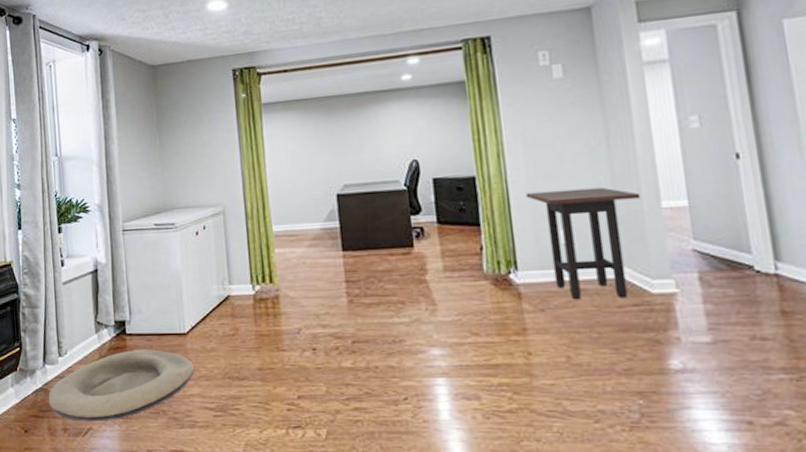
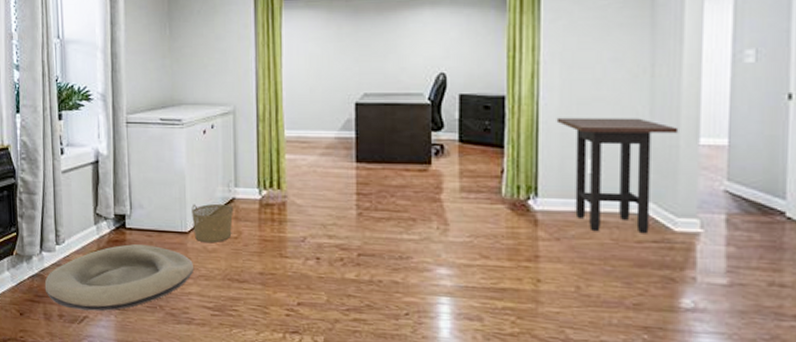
basket: none [188,302,230,343] -> present [191,203,234,243]

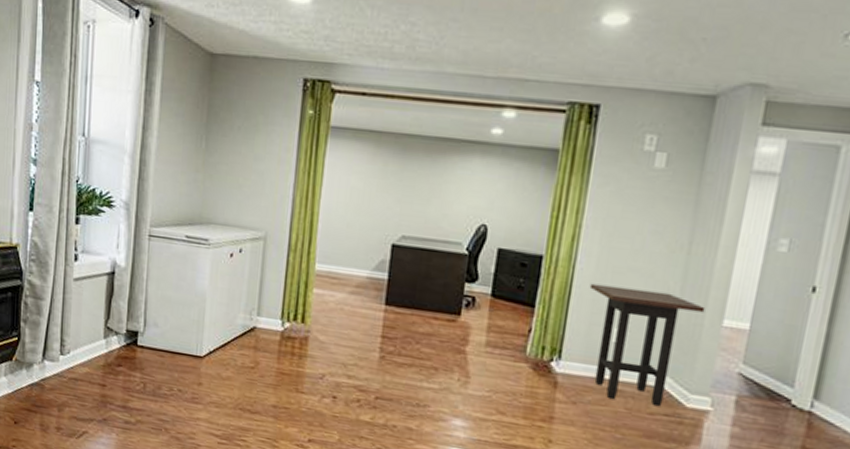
dog bed: present [44,244,194,311] -> none [43,362,206,429]
basket: present [191,203,234,243] -> none [208,328,254,371]

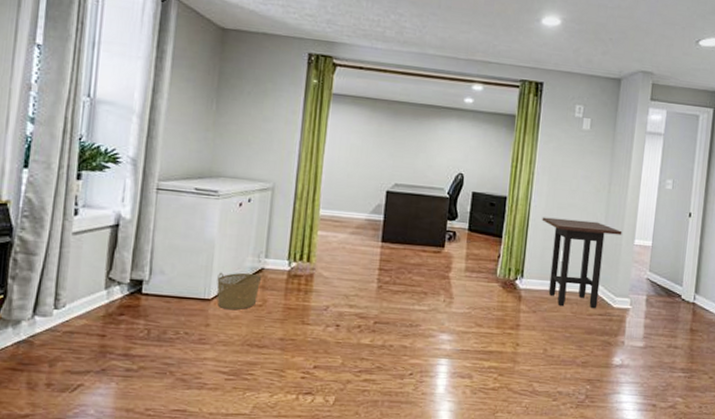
basket: none [208,328,254,371] -> present [216,272,262,310]

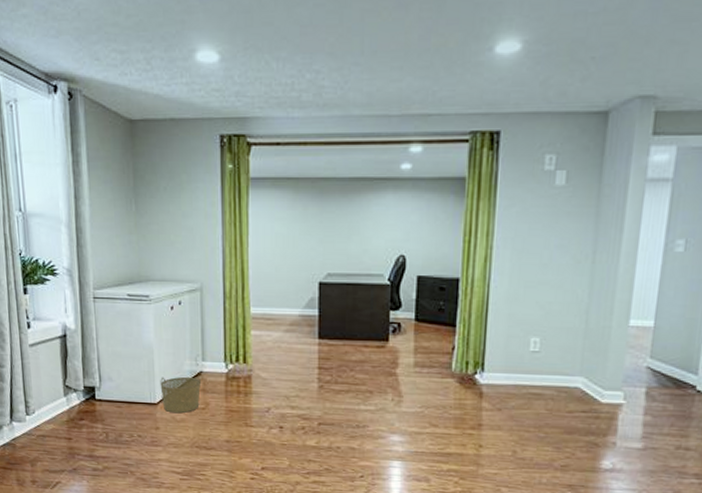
side table: present [542,217,622,309] -> none [504,299,612,405]

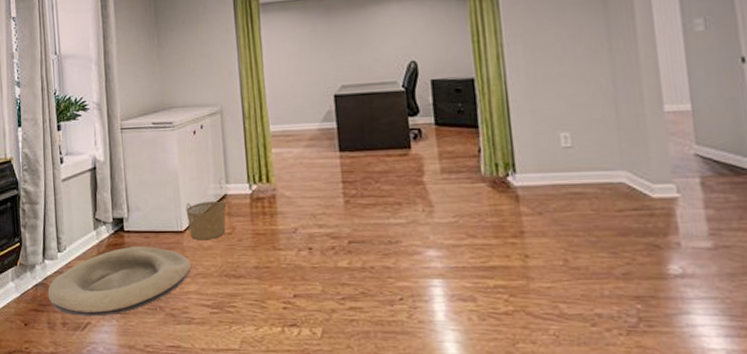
dog bed: none [16,415,164,477] -> present [48,247,192,317]

